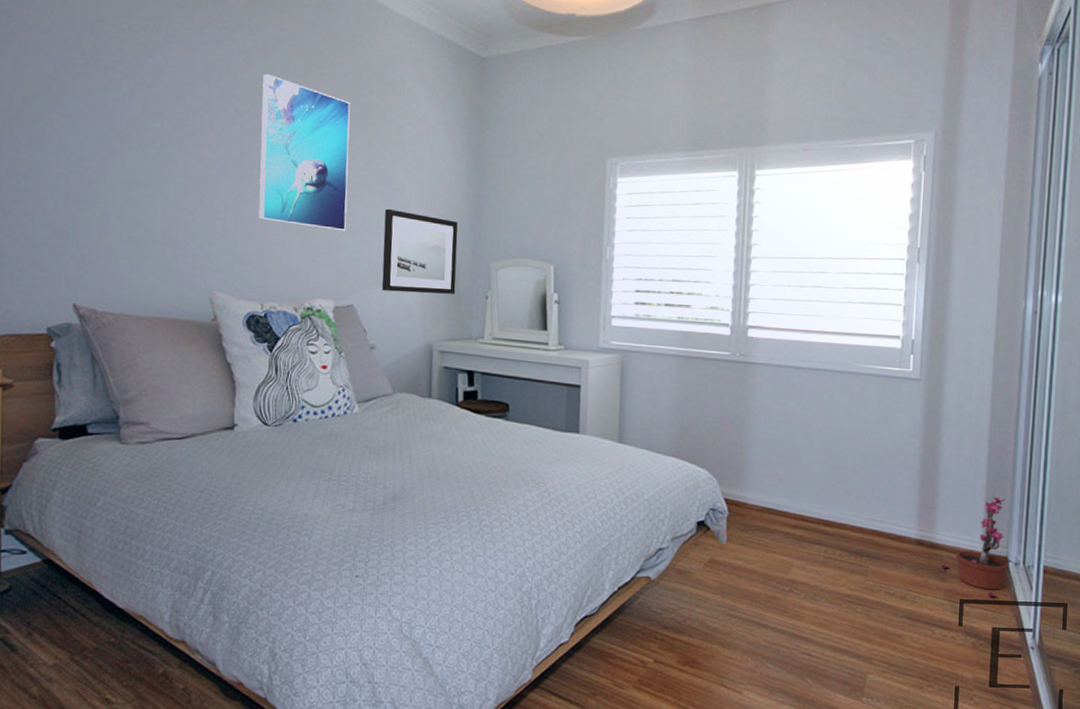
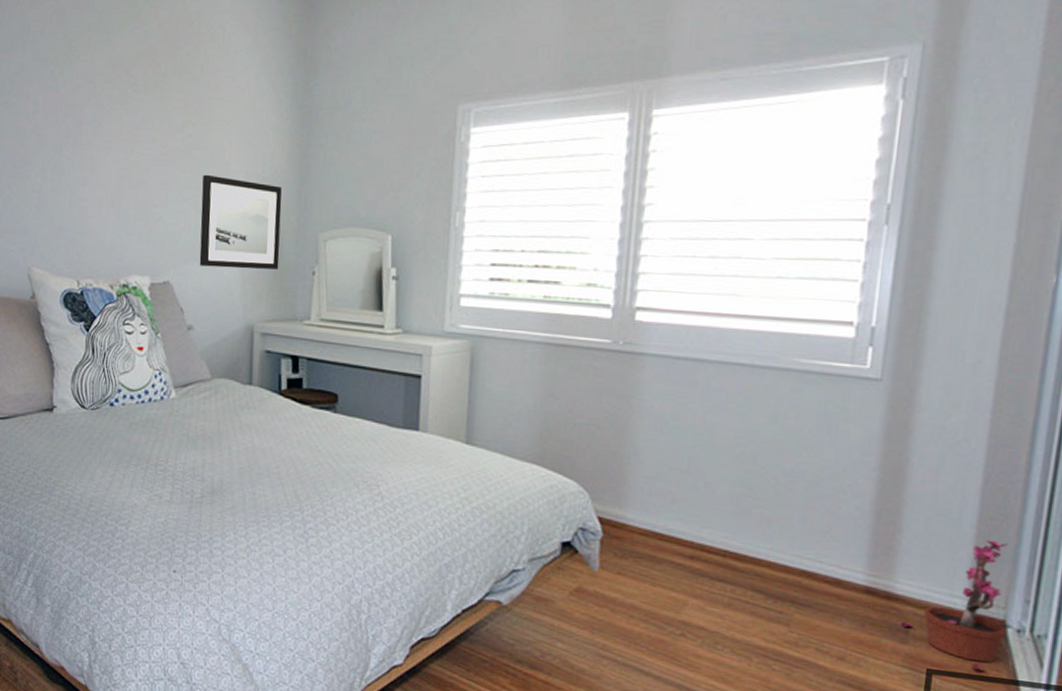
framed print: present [258,74,350,231] -> none [73,32,166,201]

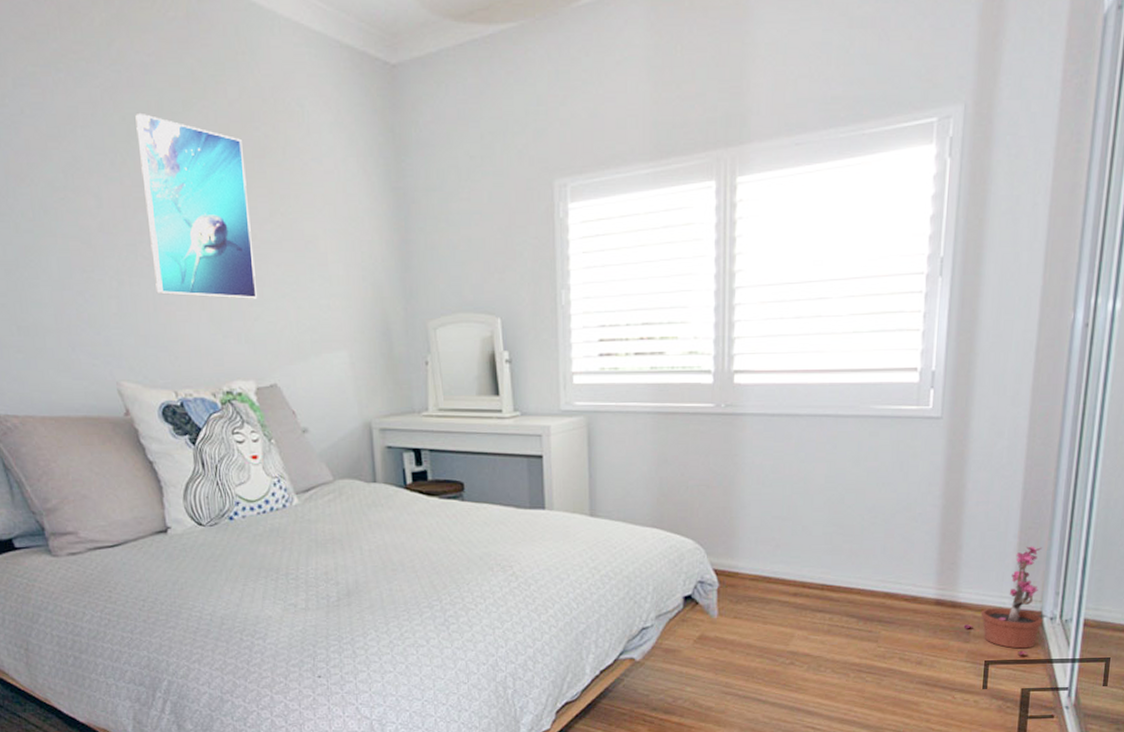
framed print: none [73,32,166,201] -> present [135,114,257,299]
wall art: present [199,174,282,270] -> none [298,267,391,365]

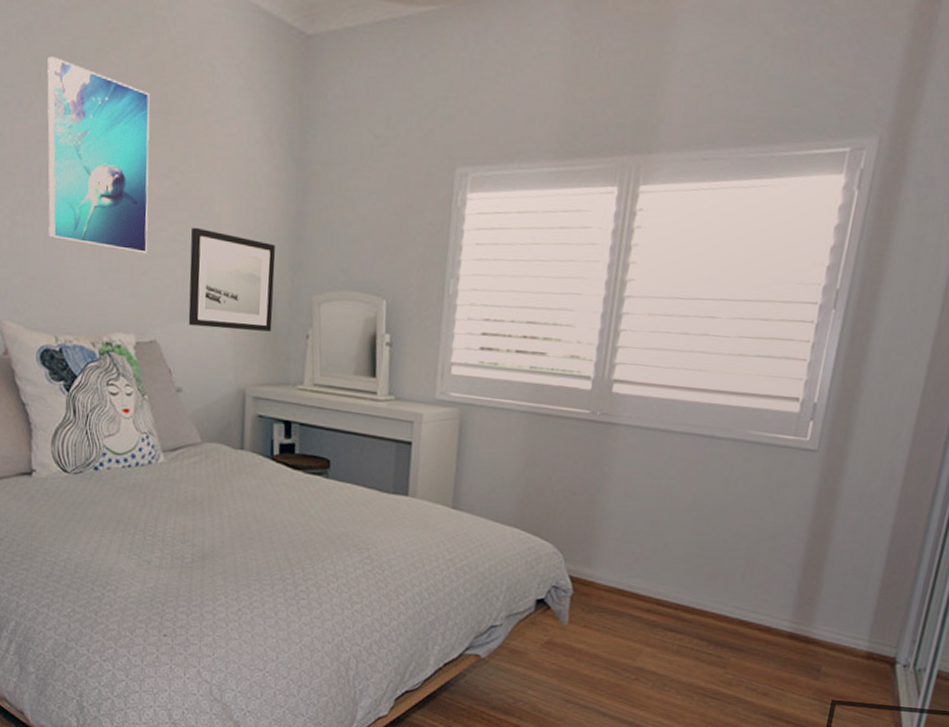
wall art: none [298,267,391,365] -> present [188,227,276,332]
potted plant: present [963,546,1043,656] -> none [814,590,904,700]

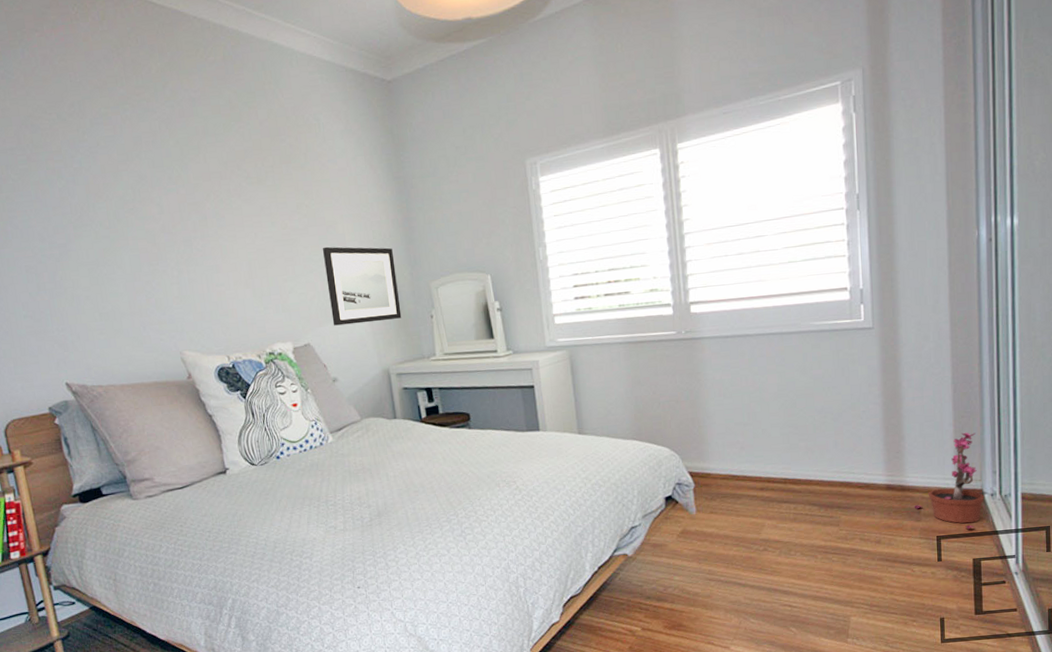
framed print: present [47,56,150,254] -> none [186,137,290,279]
potted plant: none [814,590,904,700] -> present [914,432,985,530]

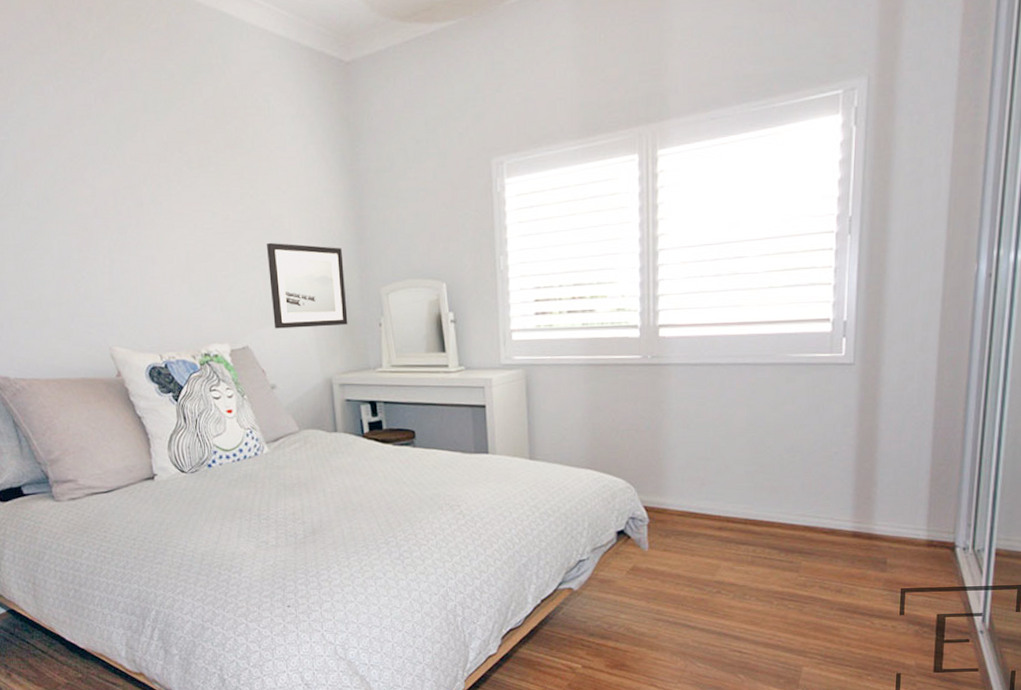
potted plant: present [914,432,985,530] -> none [880,481,956,584]

